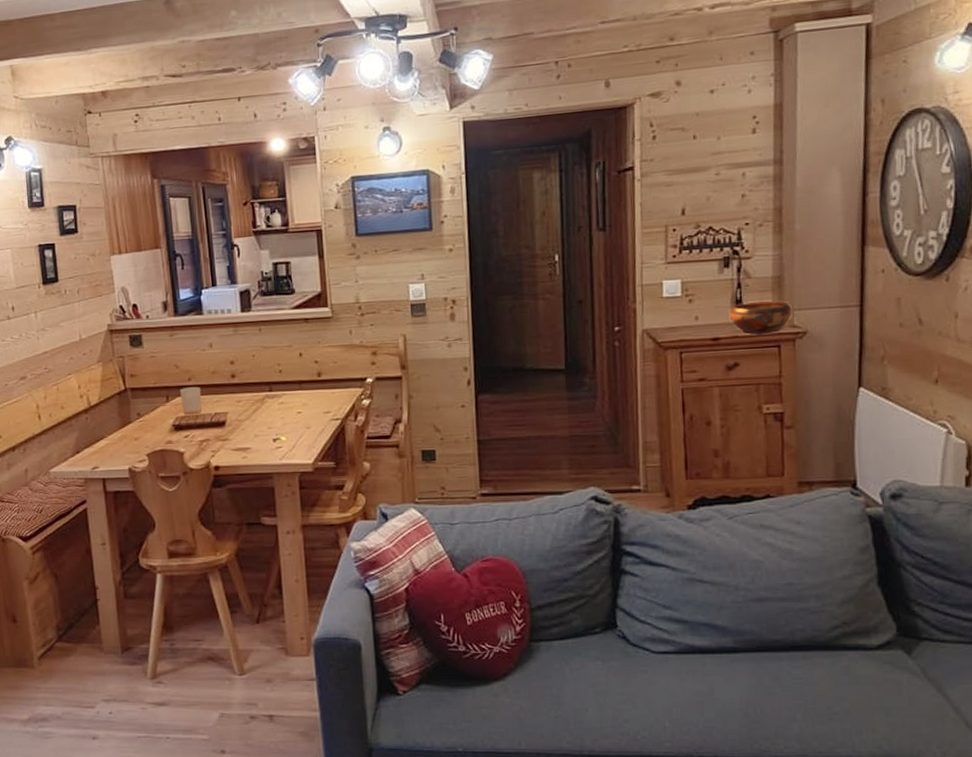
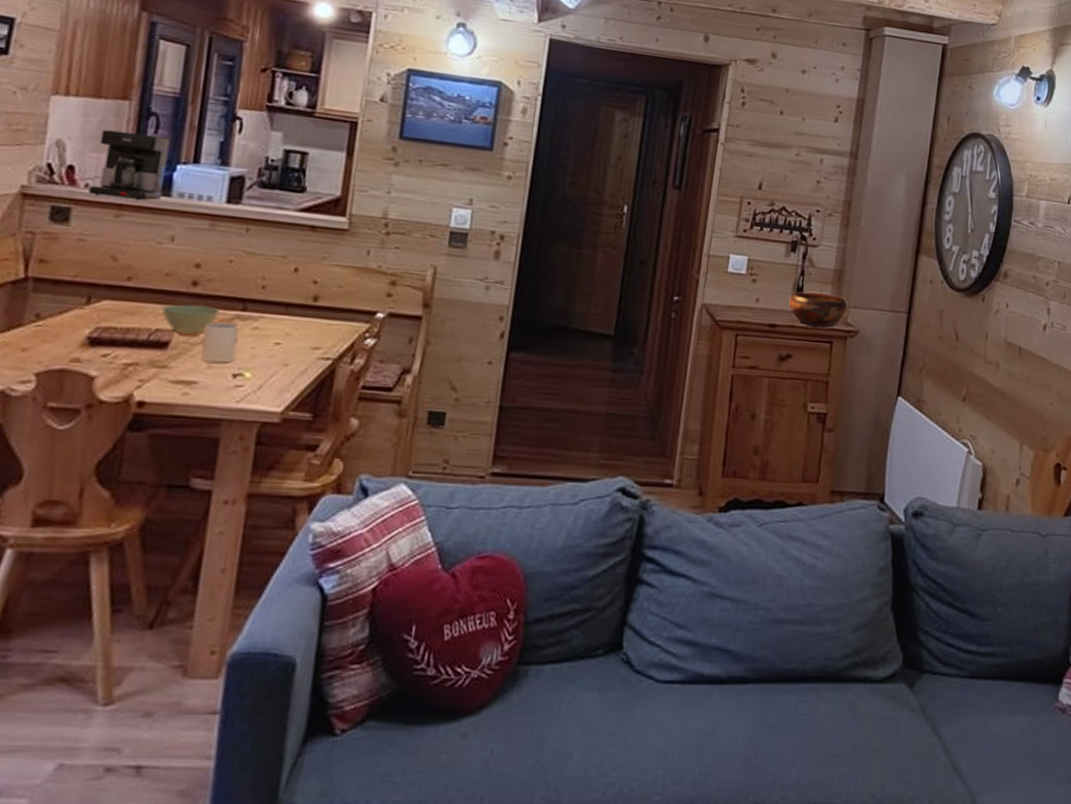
coffee maker: none [148,271,197,323] -> present [88,129,170,201]
candle holder: present [180,386,202,416] -> none [108,288,144,328]
bowl: none [216,391,255,417] -> present [162,304,221,338]
mug: none [246,401,272,433] -> present [200,322,239,363]

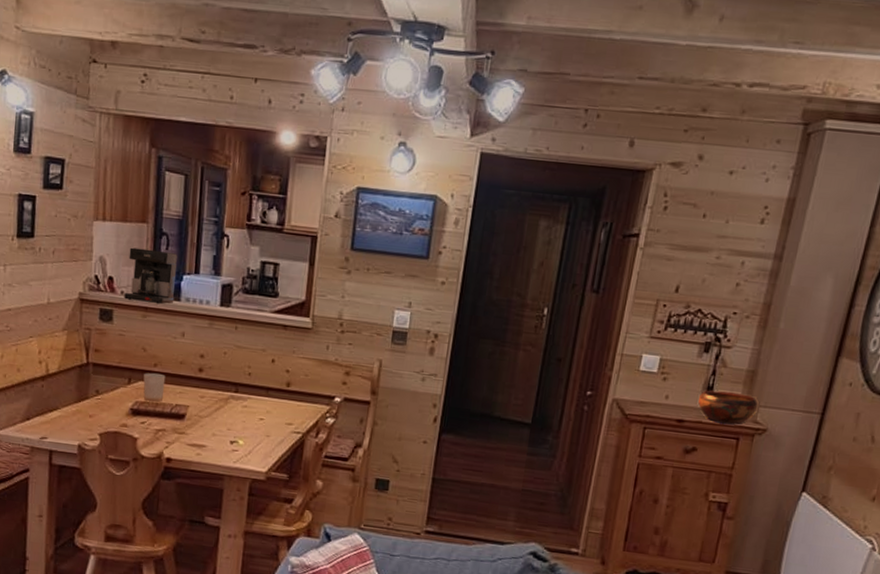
candle holder: none [108,288,144,328] -> present [143,372,166,403]
bowl: present [162,304,221,338] -> none [179,386,220,412]
mug: present [200,322,239,363] -> none [207,400,234,433]

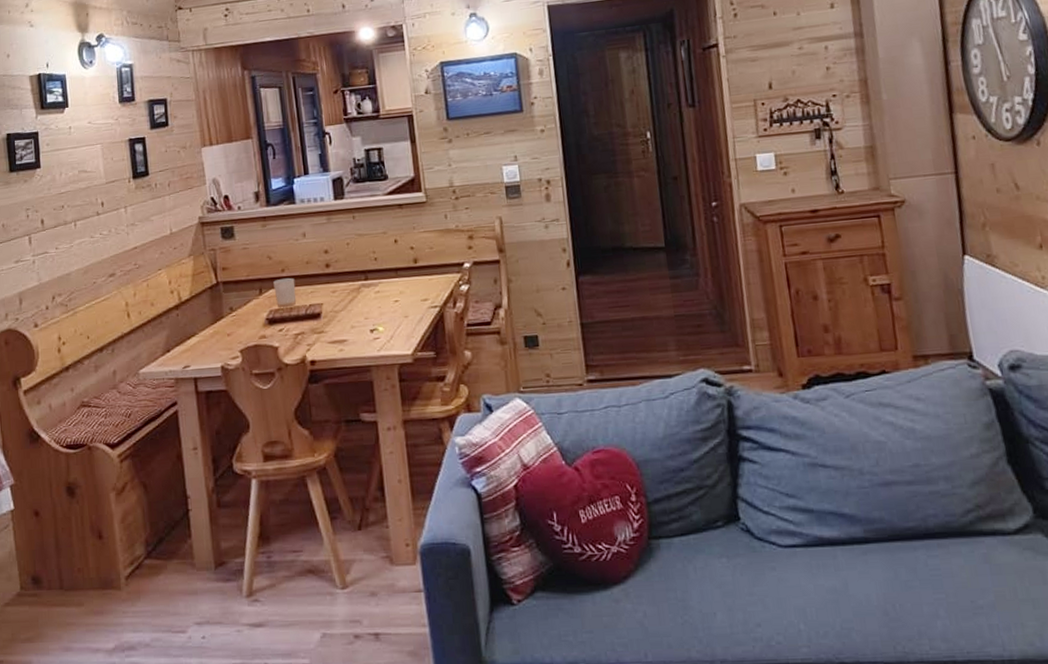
coffee maker: present [124,247,178,305] -> none [239,160,290,214]
decorative bowl: present [698,390,758,425] -> none [824,170,889,205]

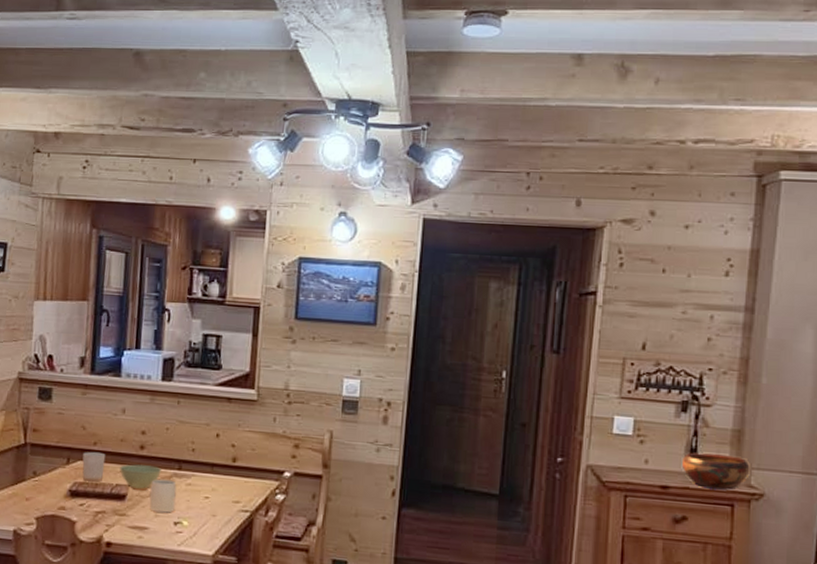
bowl: none [310,281,350,308] -> present [120,464,162,492]
mug: none [342,291,369,324] -> present [149,479,177,513]
decorative bowl: none [824,170,889,205] -> present [681,453,750,490]

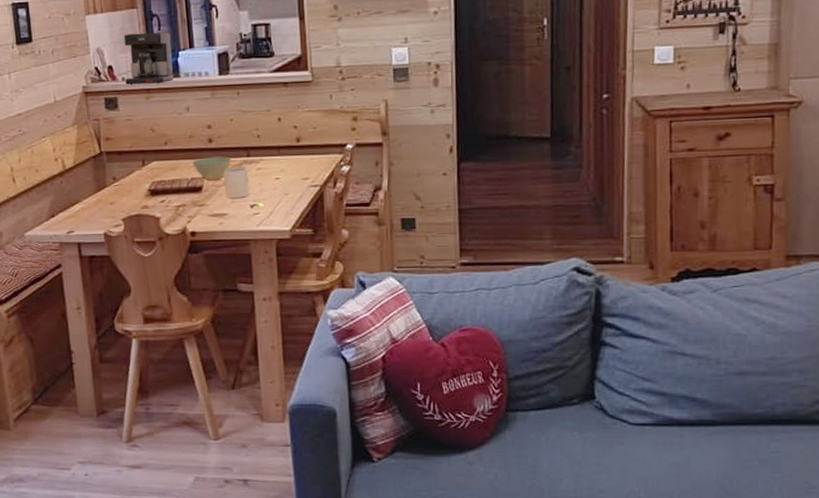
coffee maker: none [63,325,118,381] -> present [124,32,174,85]
candle holder: present [82,451,106,483] -> none [156,150,179,180]
decorative bowl: present [681,453,750,490] -> none [722,69,788,104]

